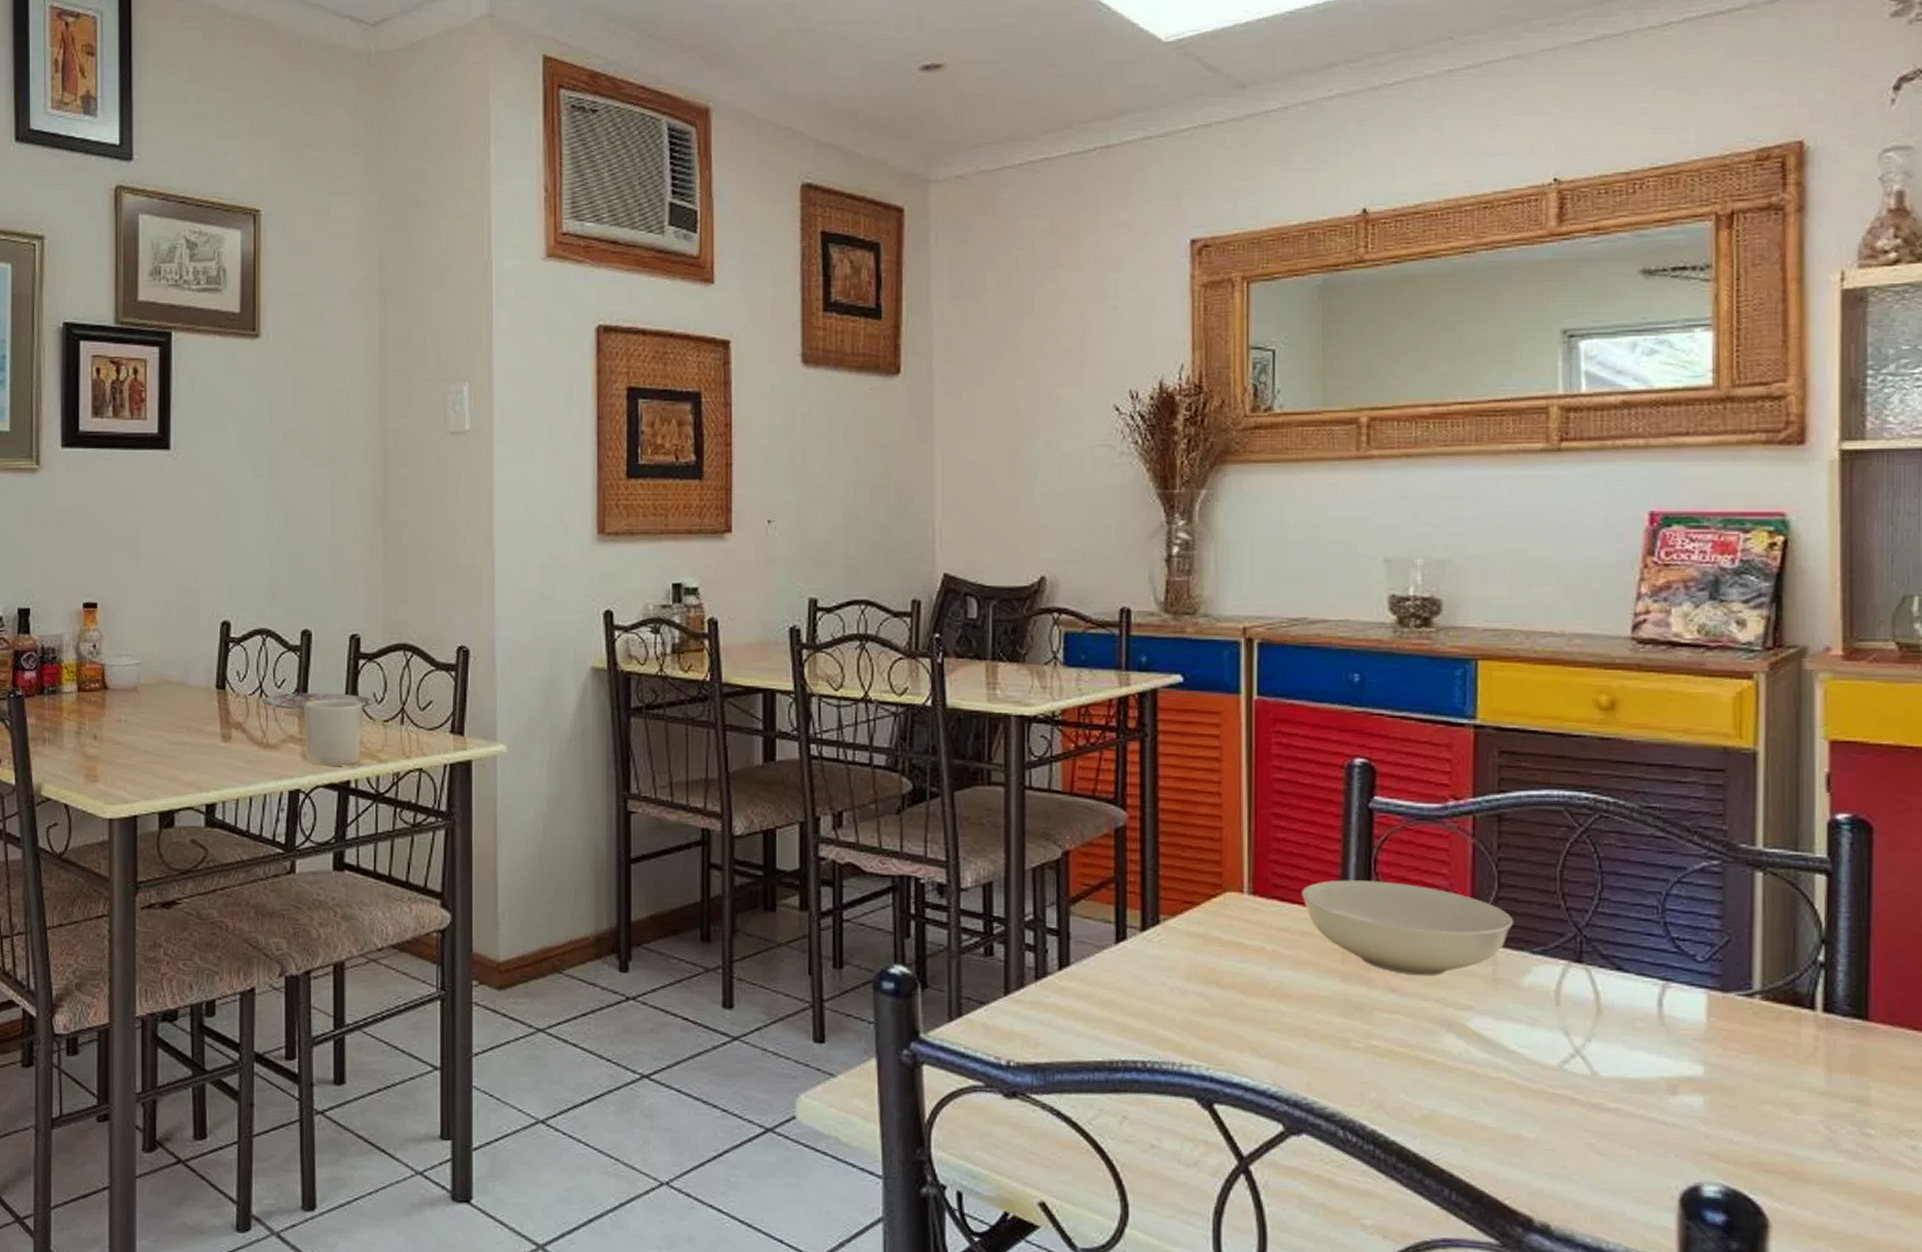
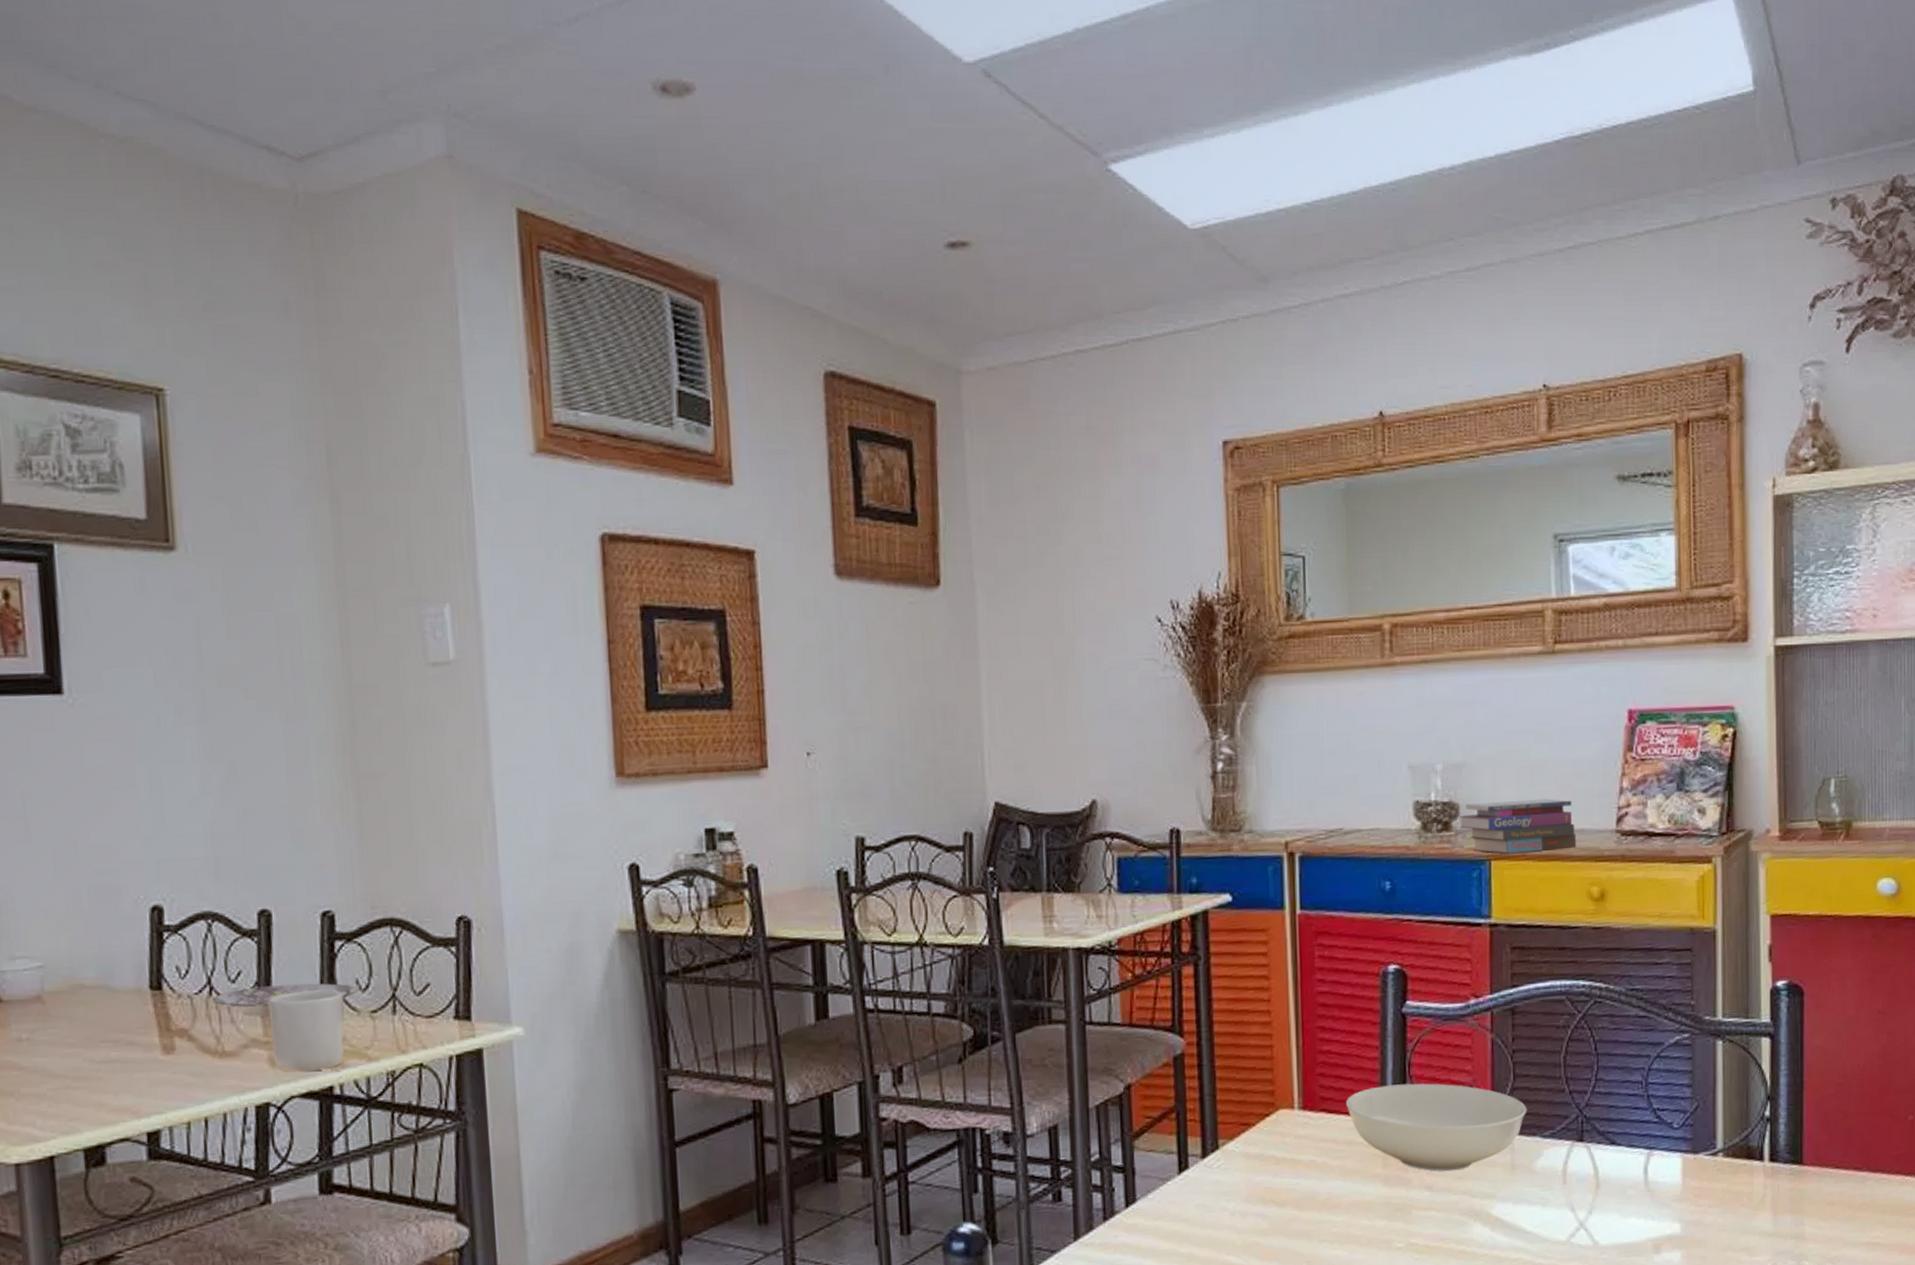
books: none [1442,600,1582,655] -> present [1460,798,1577,854]

